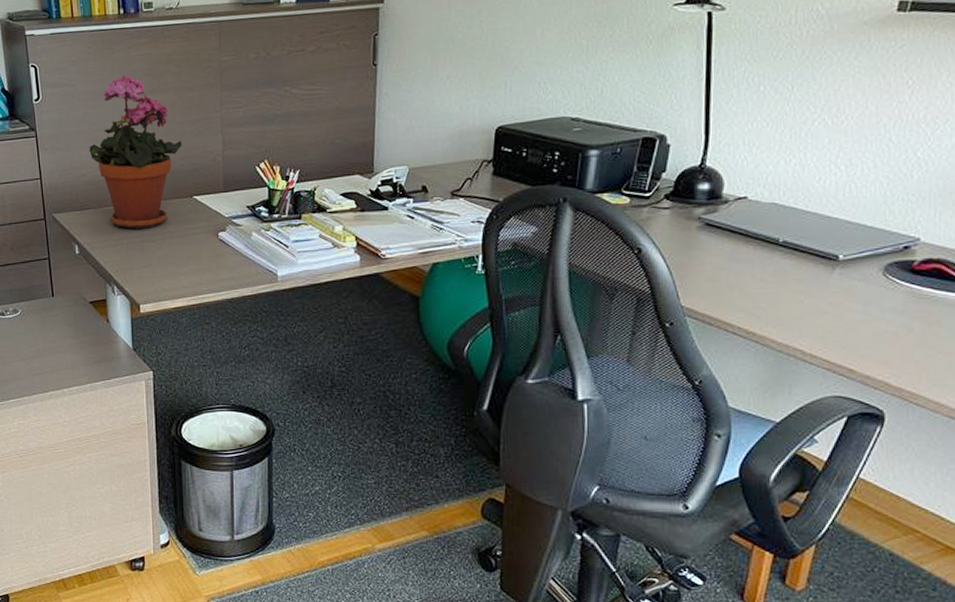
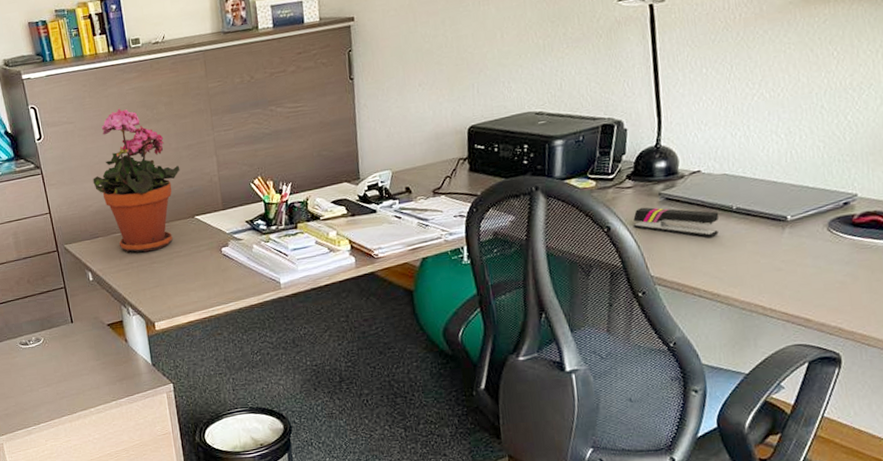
stapler: none [666,231,763,270] -> present [633,207,719,237]

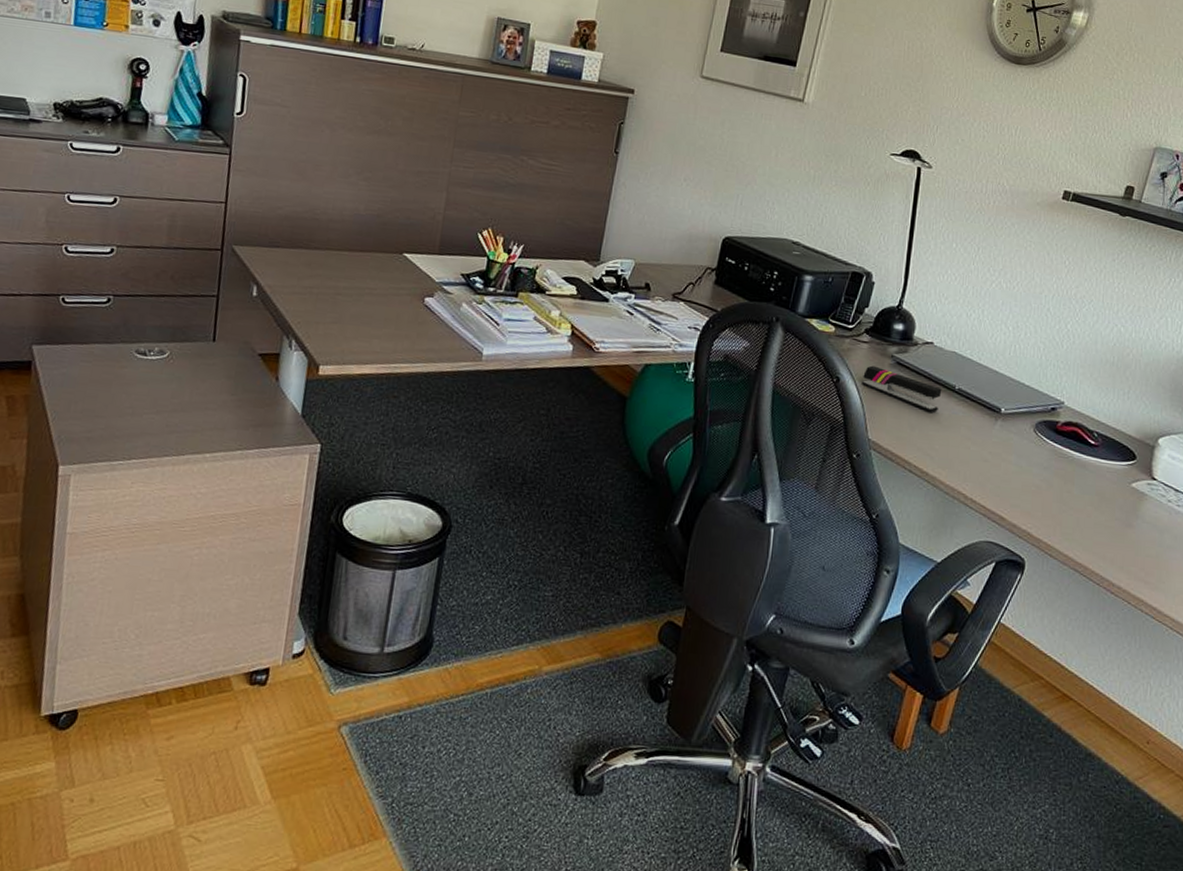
potted plant: present [93,108,180,253] -> none [291,107,402,280]

